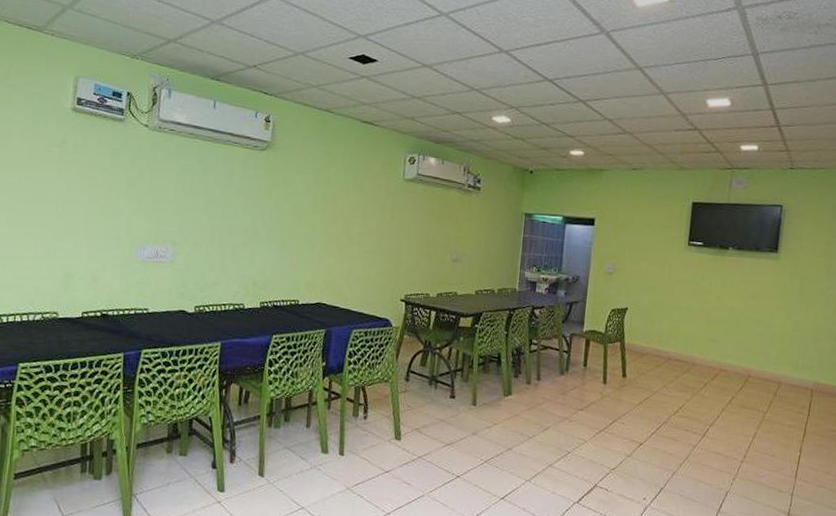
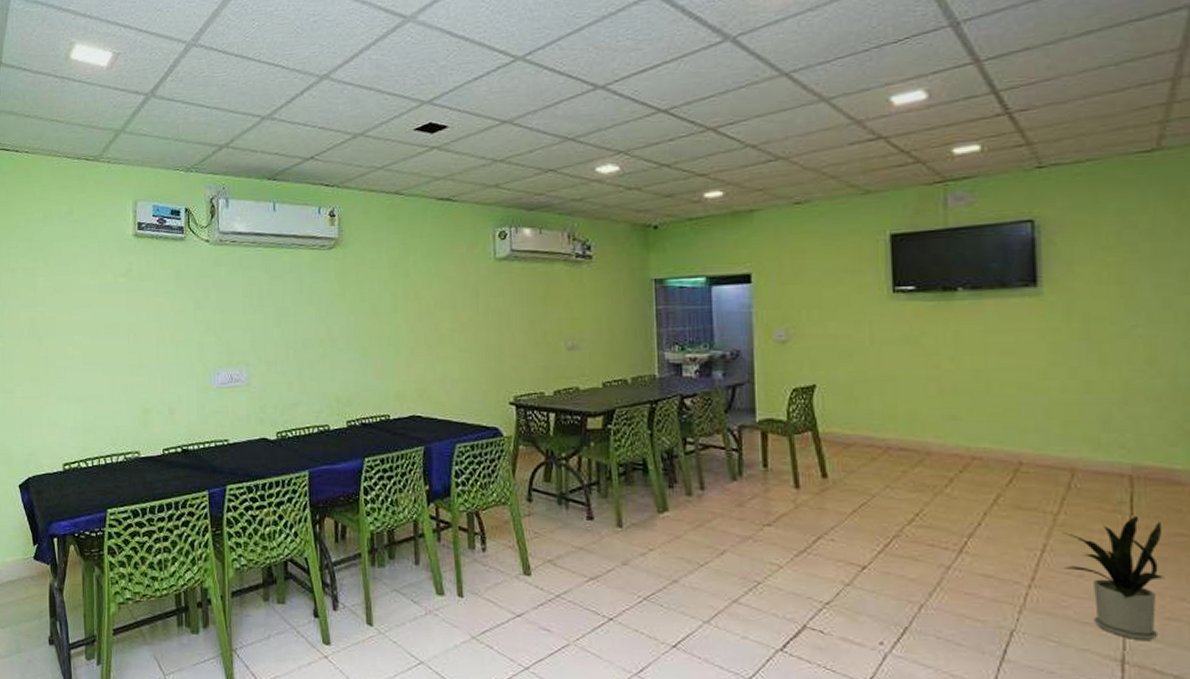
house plant: none [764,416,825,501] -> present [1062,515,1165,642]

